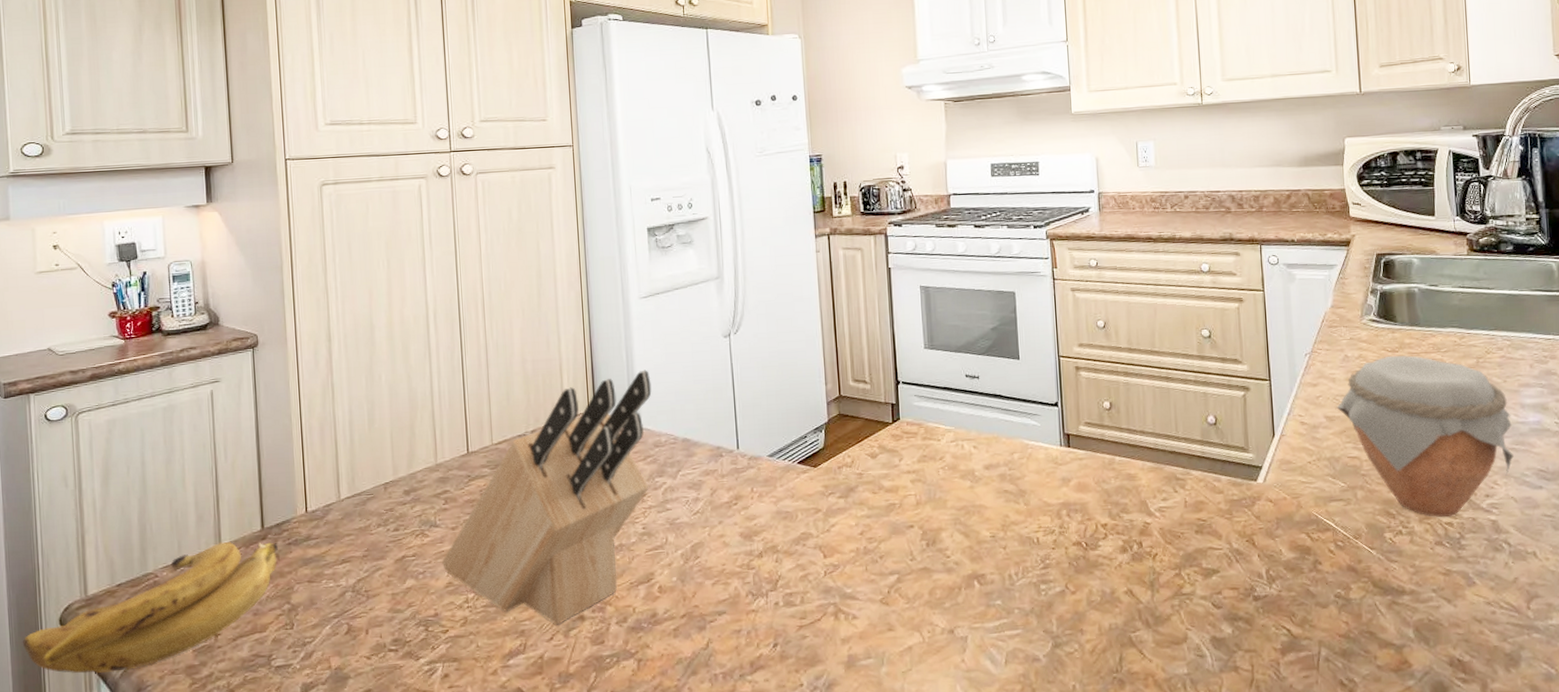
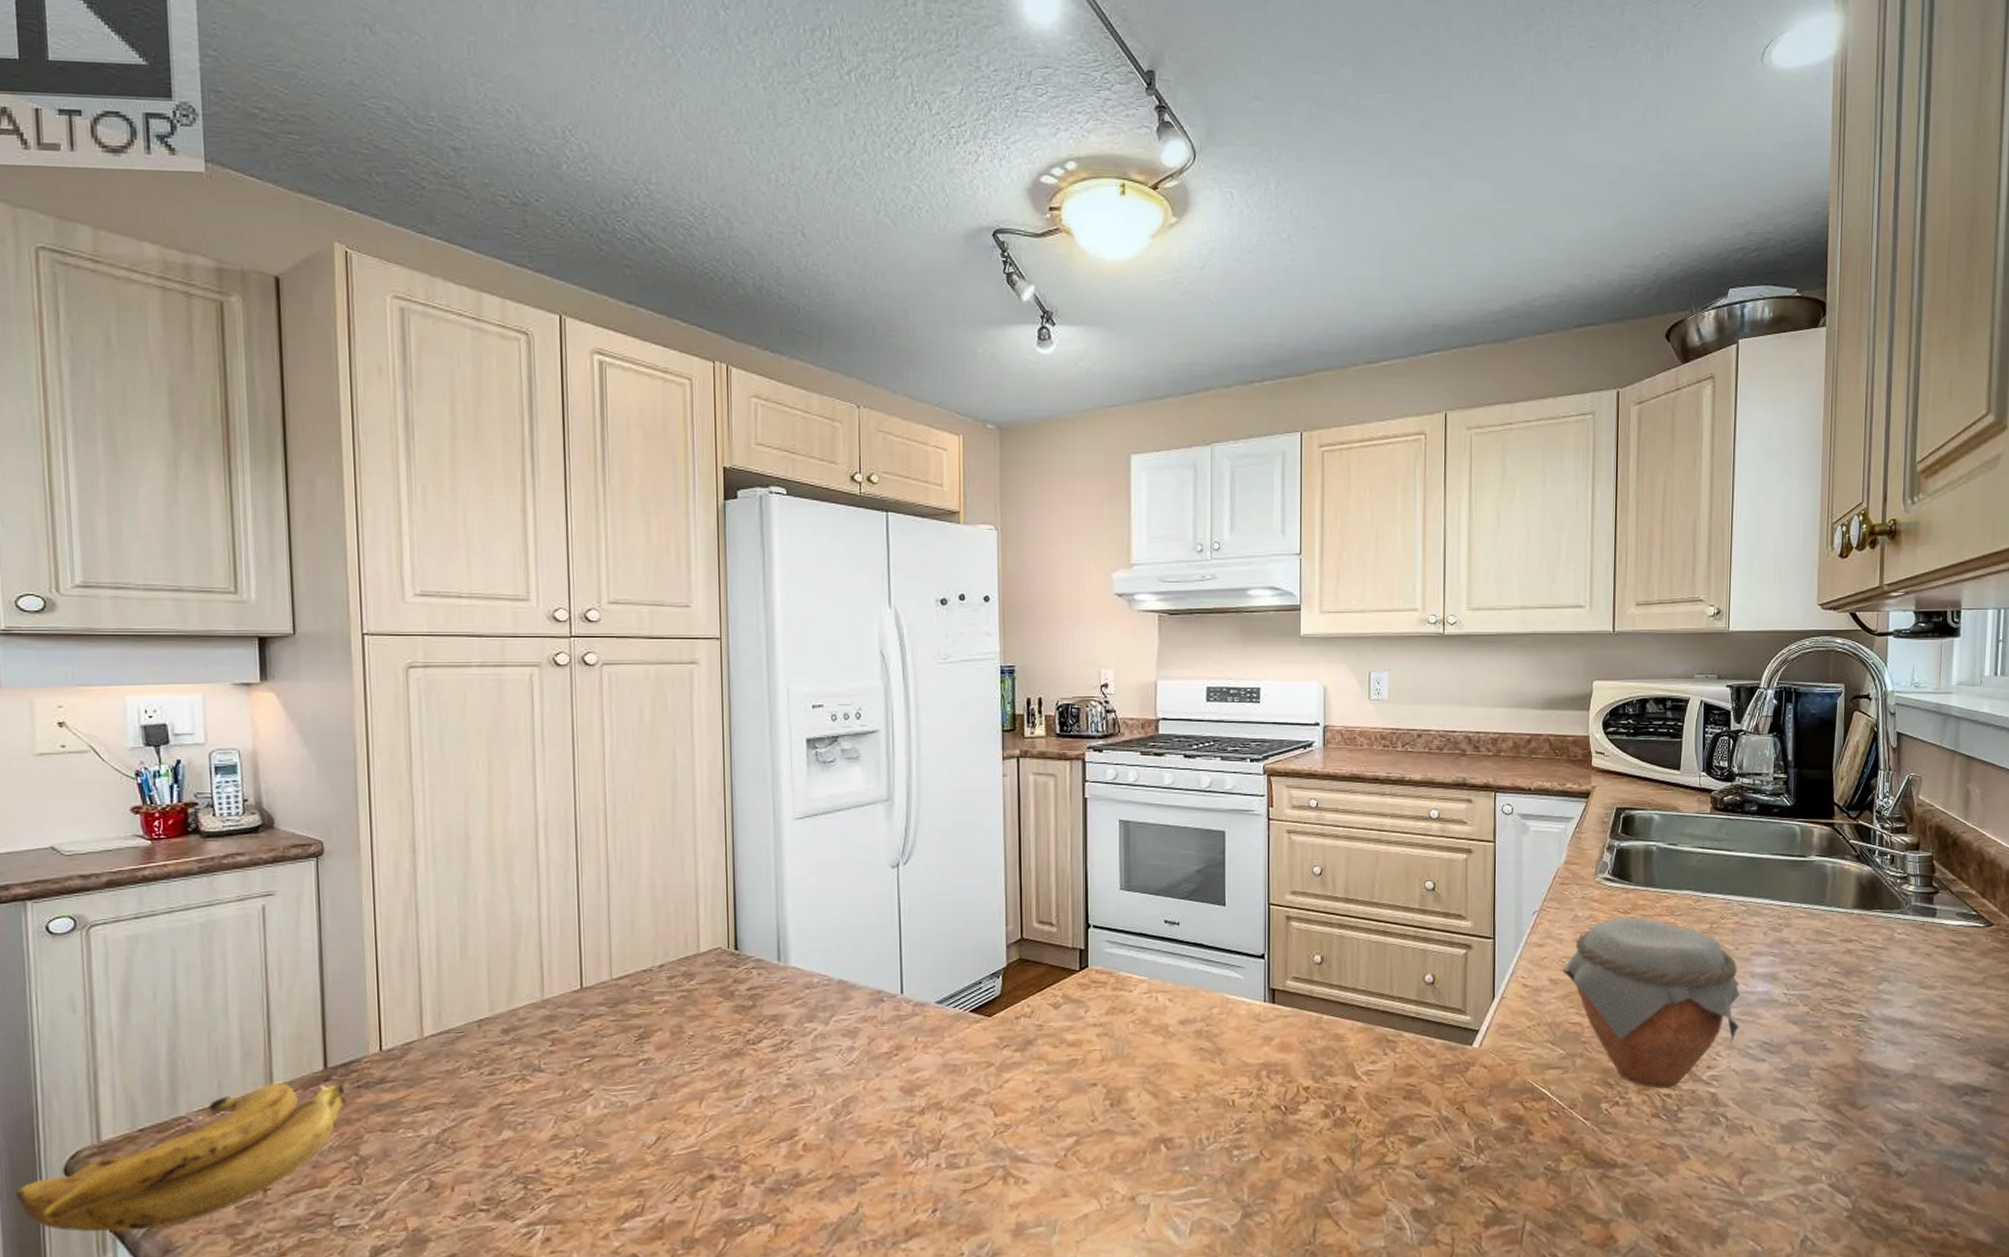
knife block: present [442,369,652,625] -> none [547,901,804,1185]

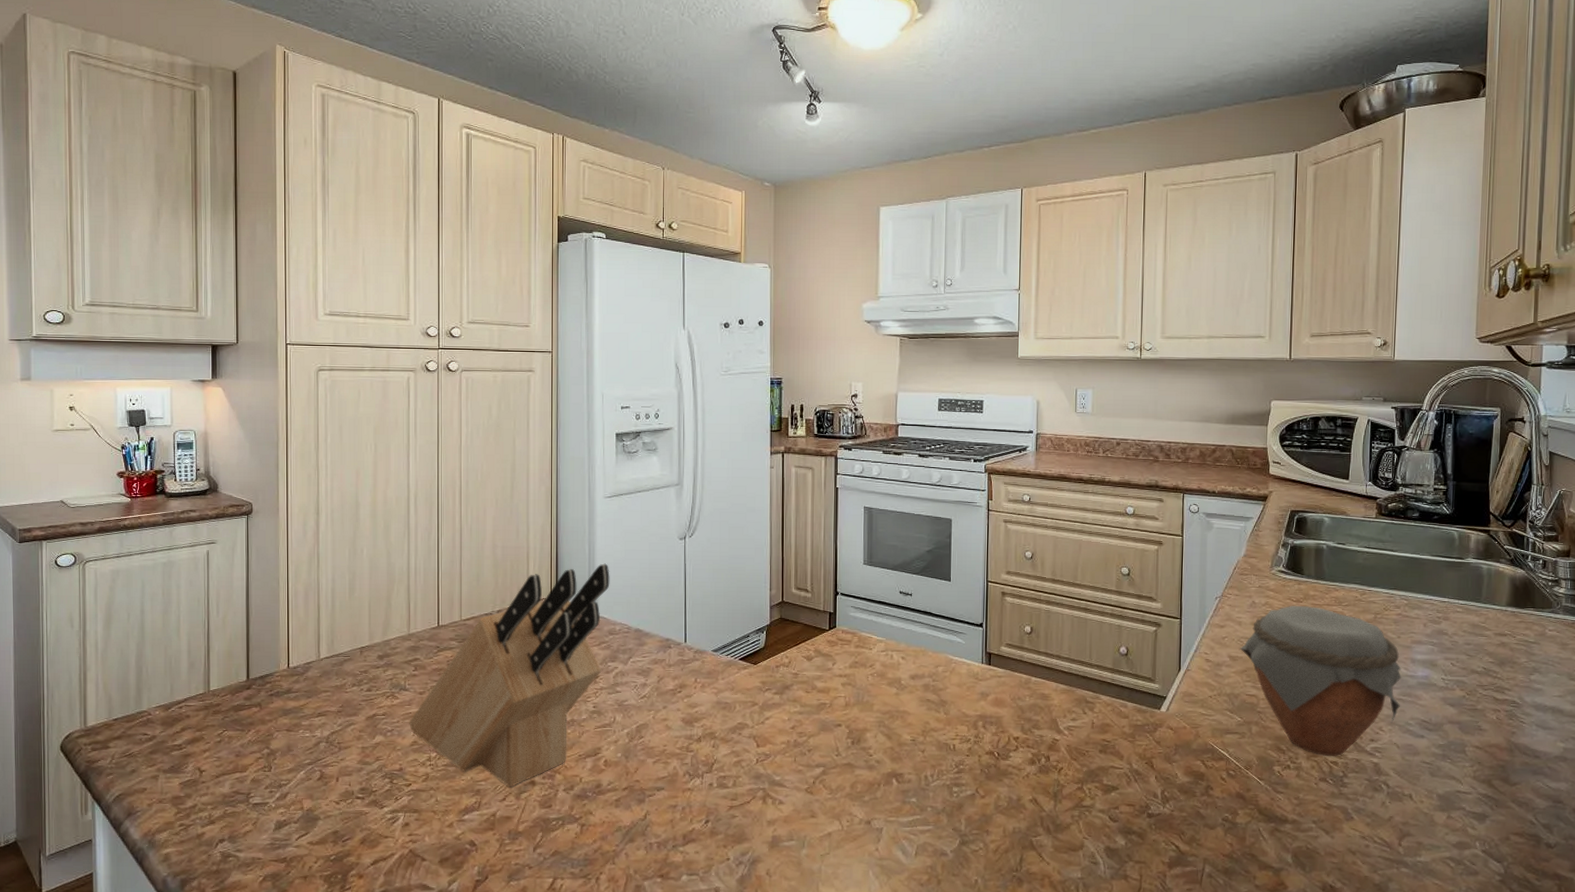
banana: present [16,1082,344,1232] -> none [27,688,261,796]
knife block: none [547,901,804,1185] -> present [409,563,610,788]

